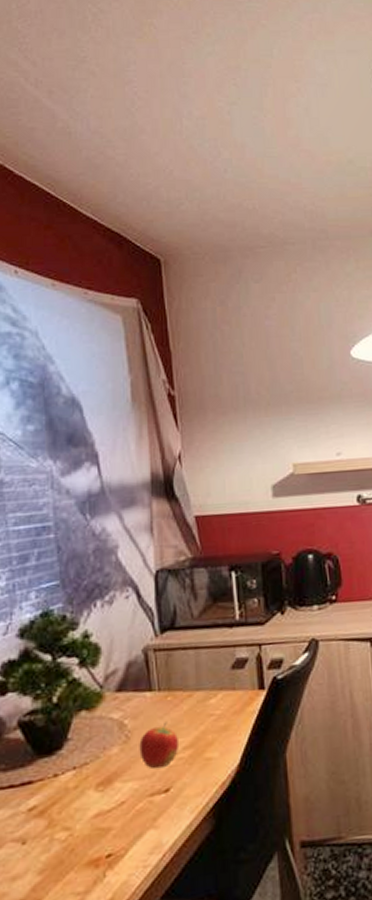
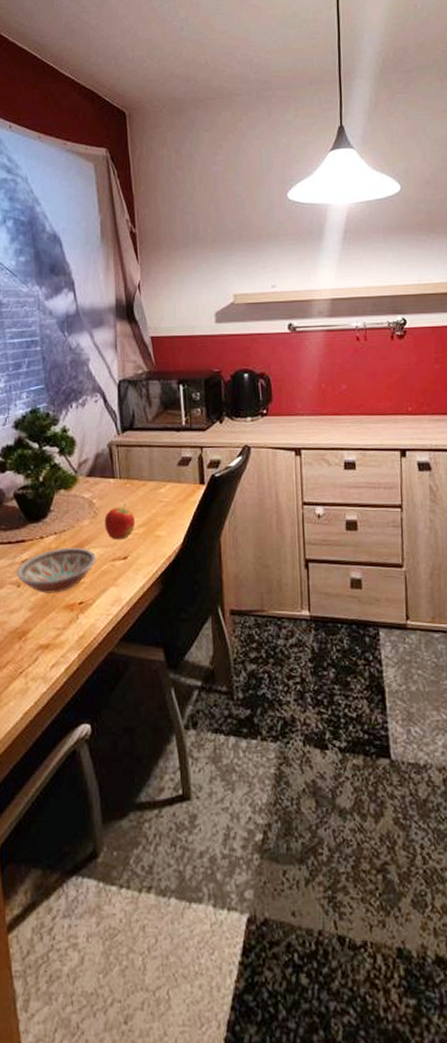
bowl: none [21,783,129,849] -> present [17,547,96,593]

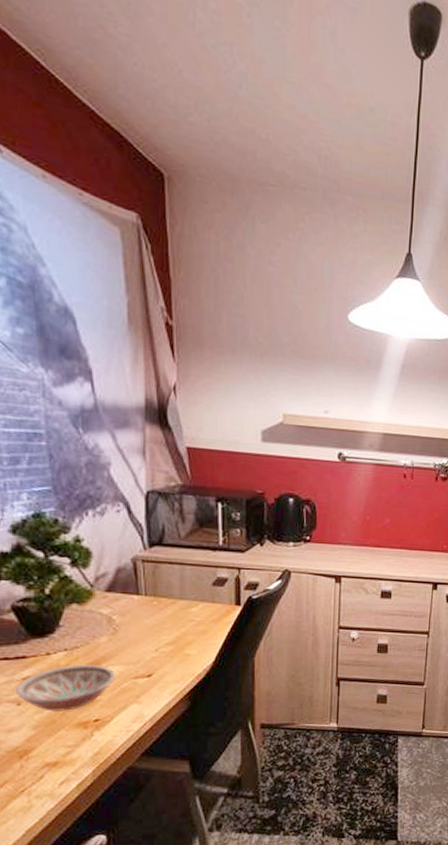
apple: present [104,504,135,540] -> none [126,621,161,658]

